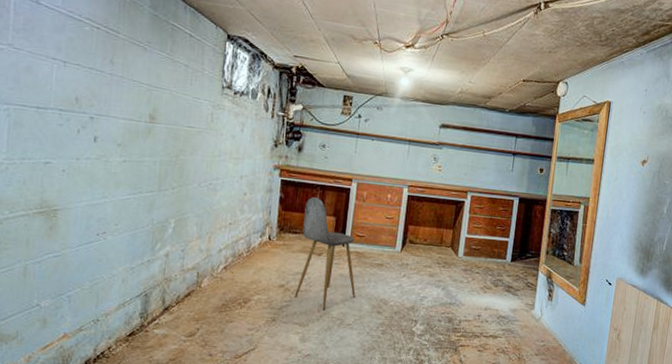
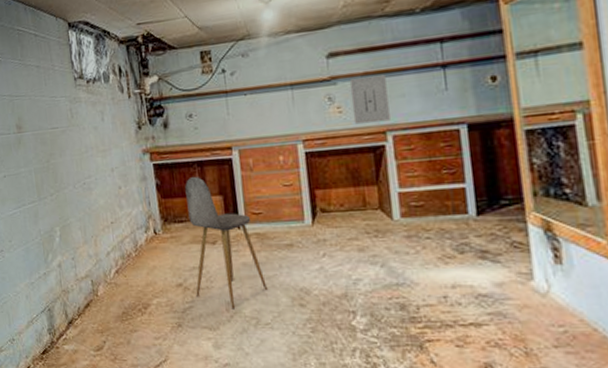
wall art: none [447,147,476,185] -> present [349,74,390,125]

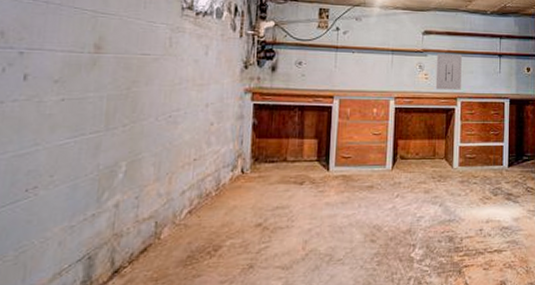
chair: present [185,177,267,309] -> none [274,120,345,248]

